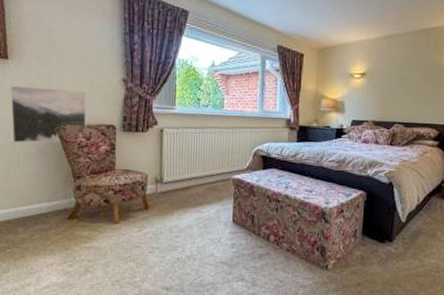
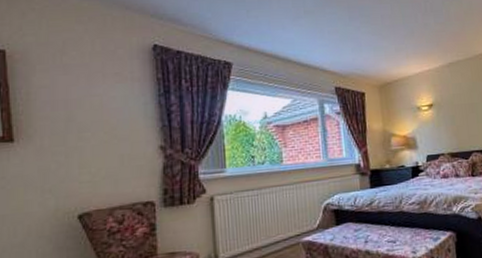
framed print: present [10,85,87,143] -> none [17,167,118,243]

